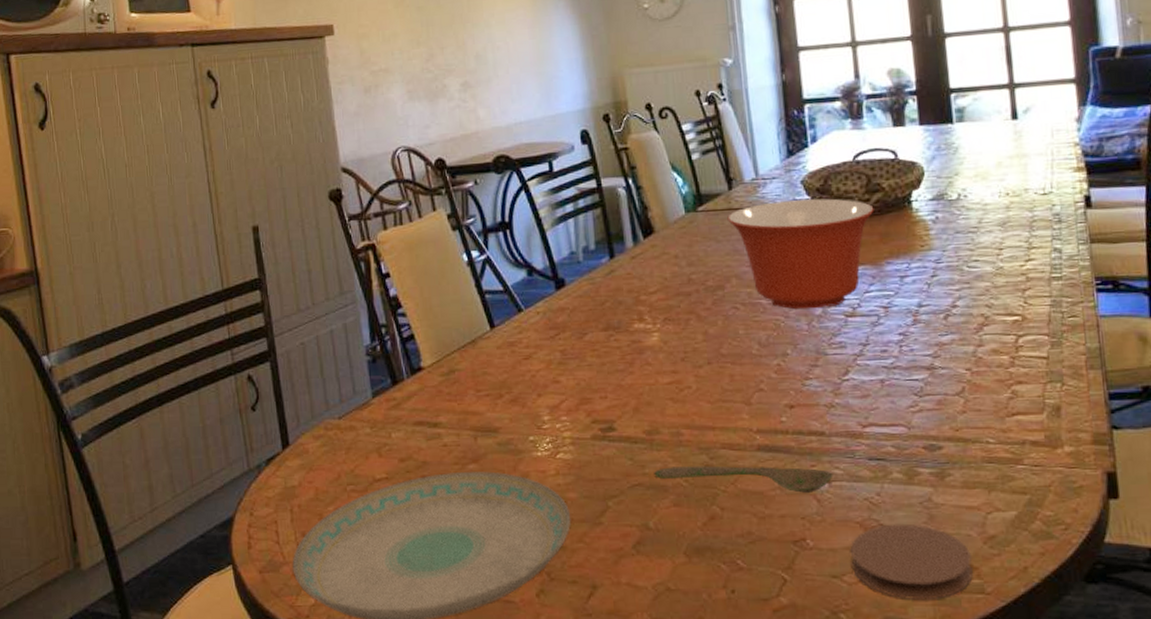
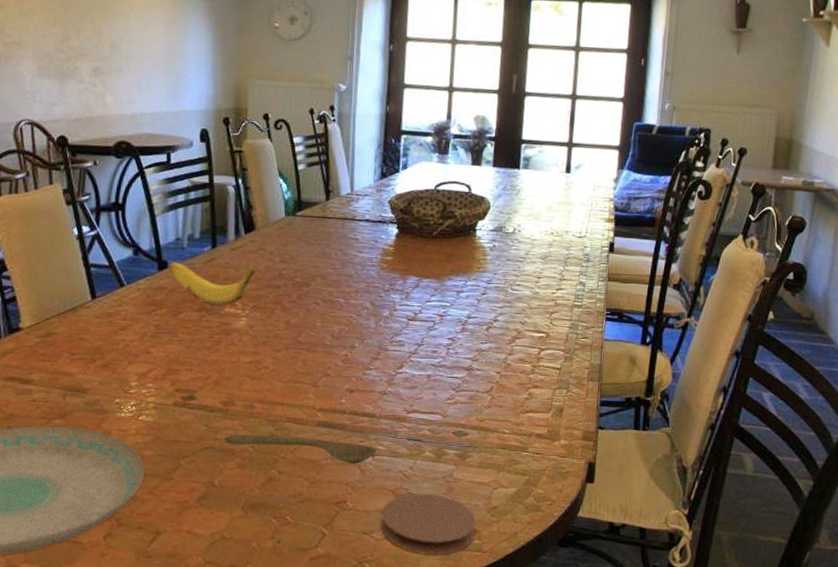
banana: none [566,273,662,323] -> present [169,261,256,306]
mixing bowl: present [727,198,874,310] -> none [321,216,445,311]

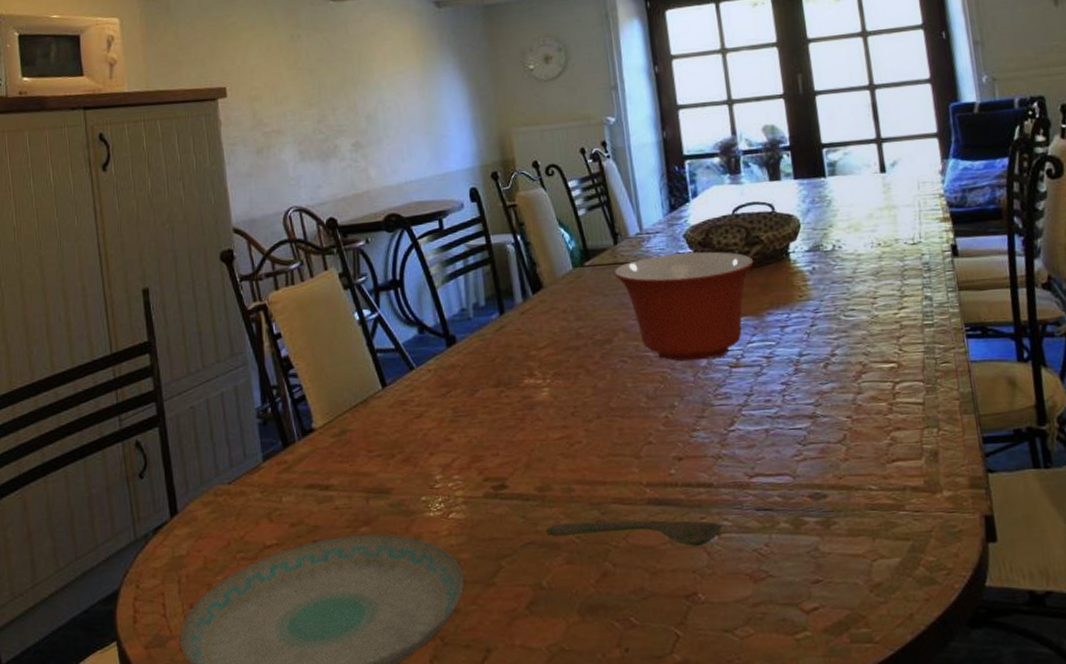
banana: present [169,261,256,306] -> none [457,328,551,379]
mixing bowl: none [321,216,445,311] -> present [613,251,754,362]
coaster: present [380,493,477,555] -> none [740,574,861,653]

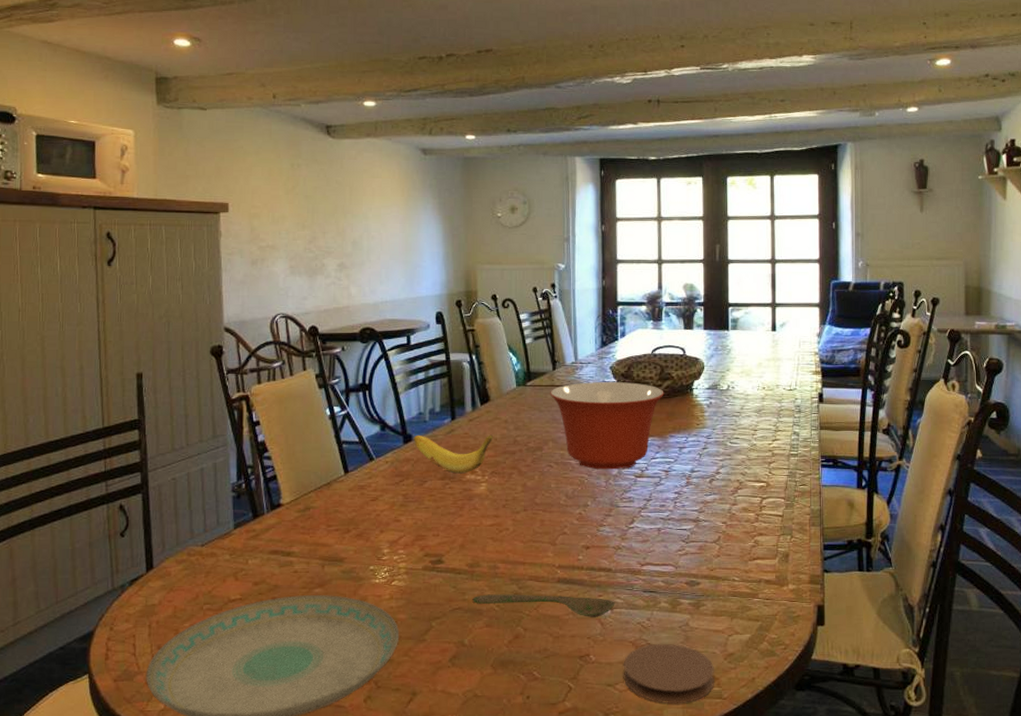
banana: none [457,328,551,379] -> present [413,434,493,474]
coaster: none [740,574,861,653] -> present [623,643,715,704]

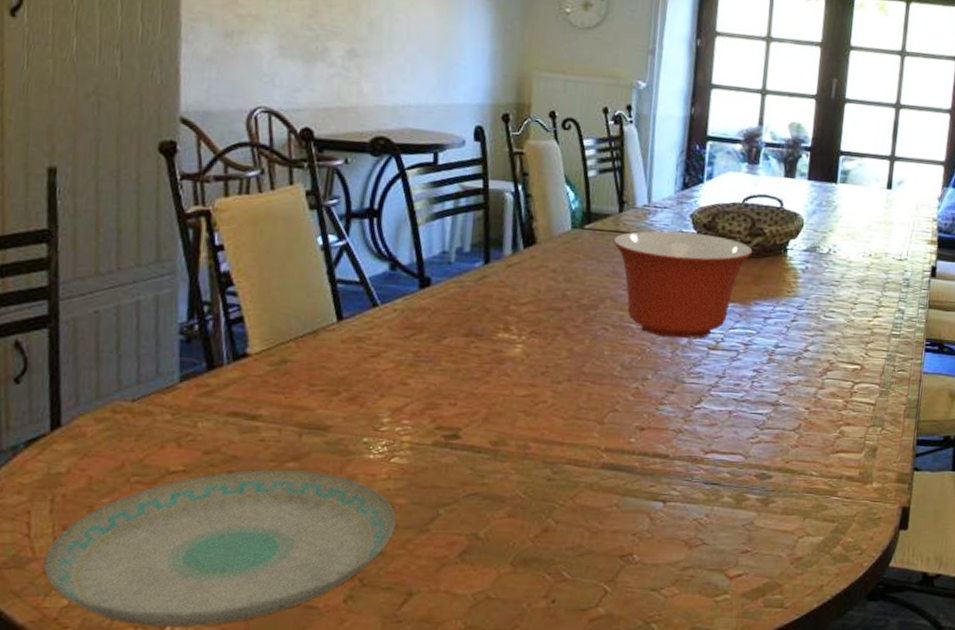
banana: present [413,434,493,474] -> none [432,278,536,331]
spoon: present [472,594,615,617] -> none [493,478,670,511]
coaster: present [623,643,715,704] -> none [670,543,779,613]

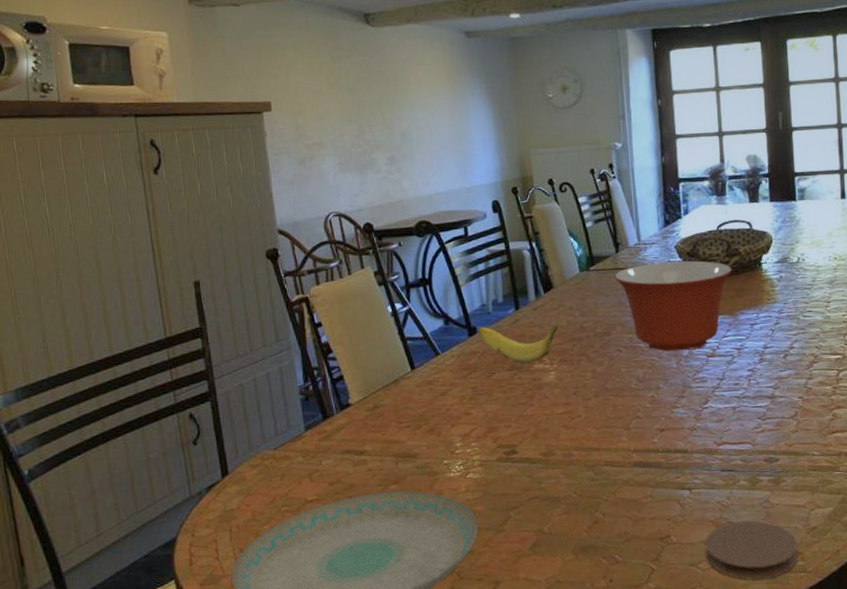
banana: none [432,278,536,331] -> present [478,322,559,364]
coaster: none [670,543,779,613] -> present [705,520,799,581]

